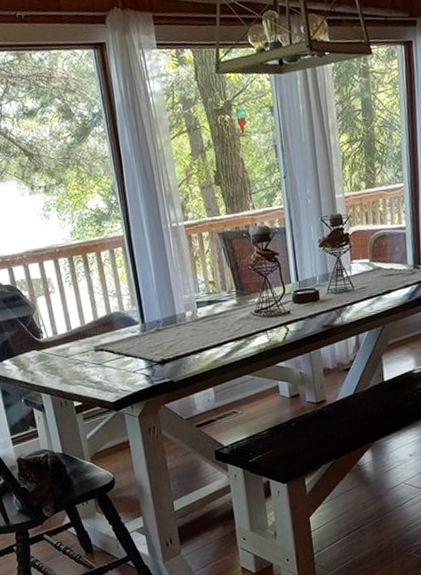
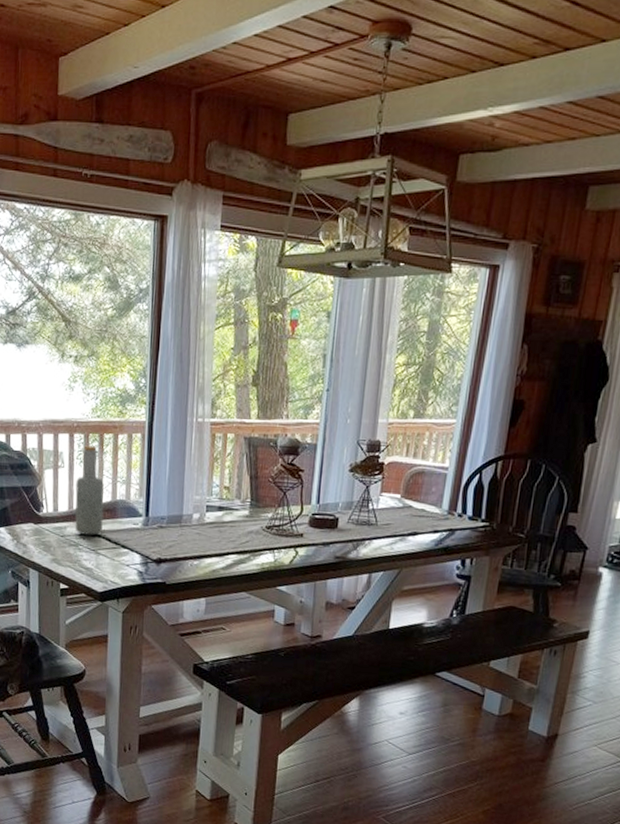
bottle: none [69,266,104,352] -> present [75,445,104,535]

